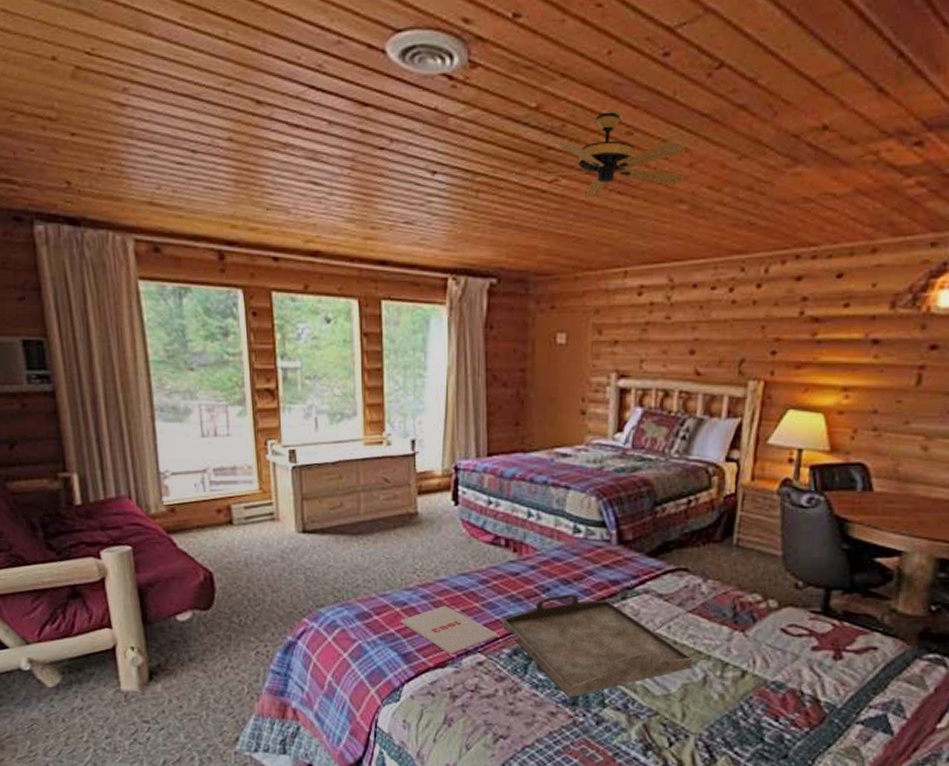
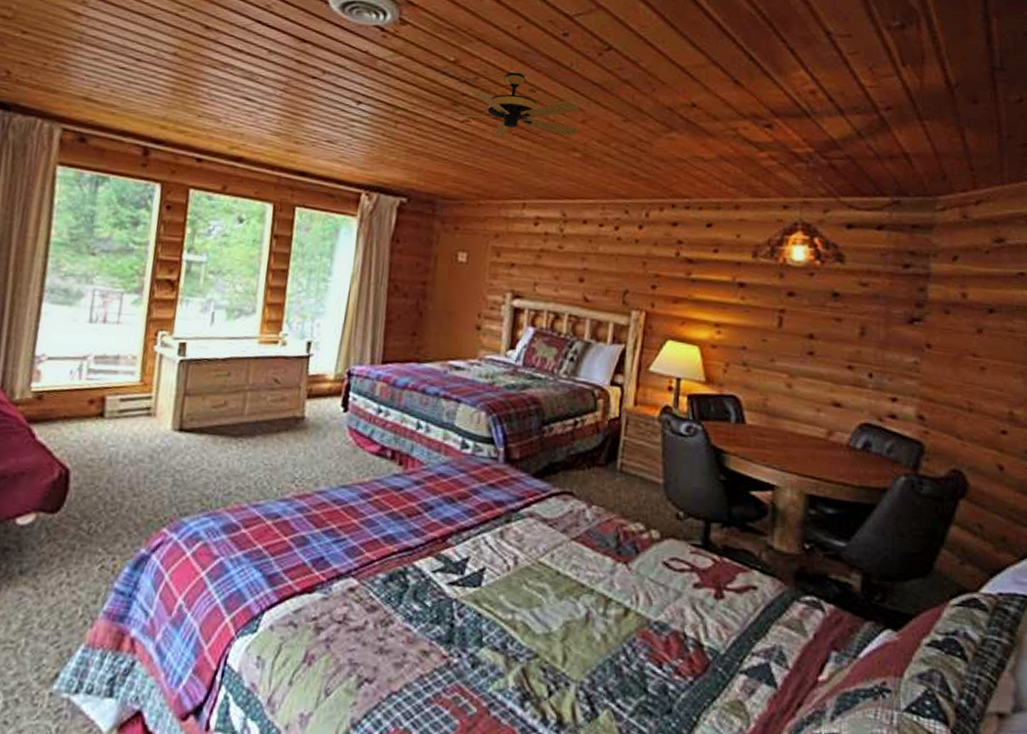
magazine: present [400,606,497,654] -> none [270,520,374,578]
serving tray: present [502,593,693,698] -> none [380,513,576,634]

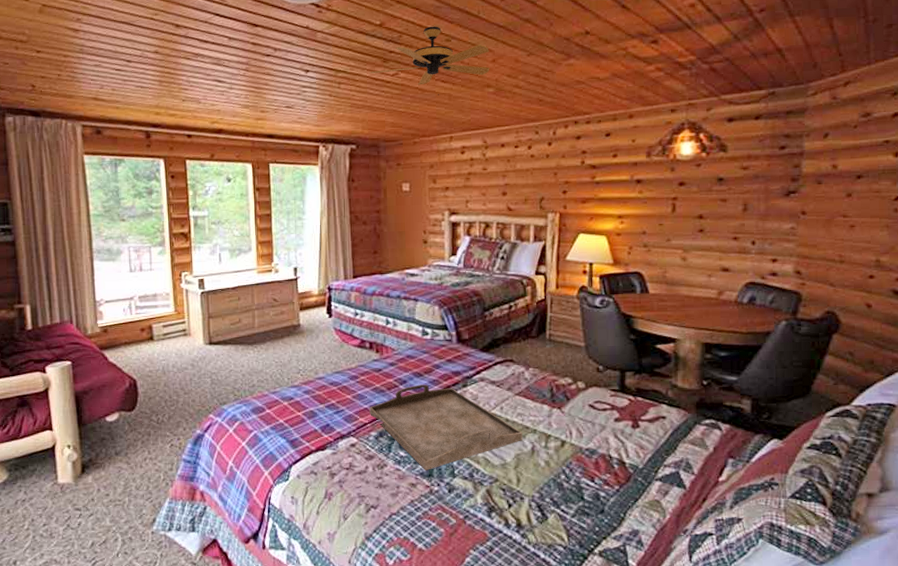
serving tray: none [380,513,576,634] -> present [370,384,523,470]

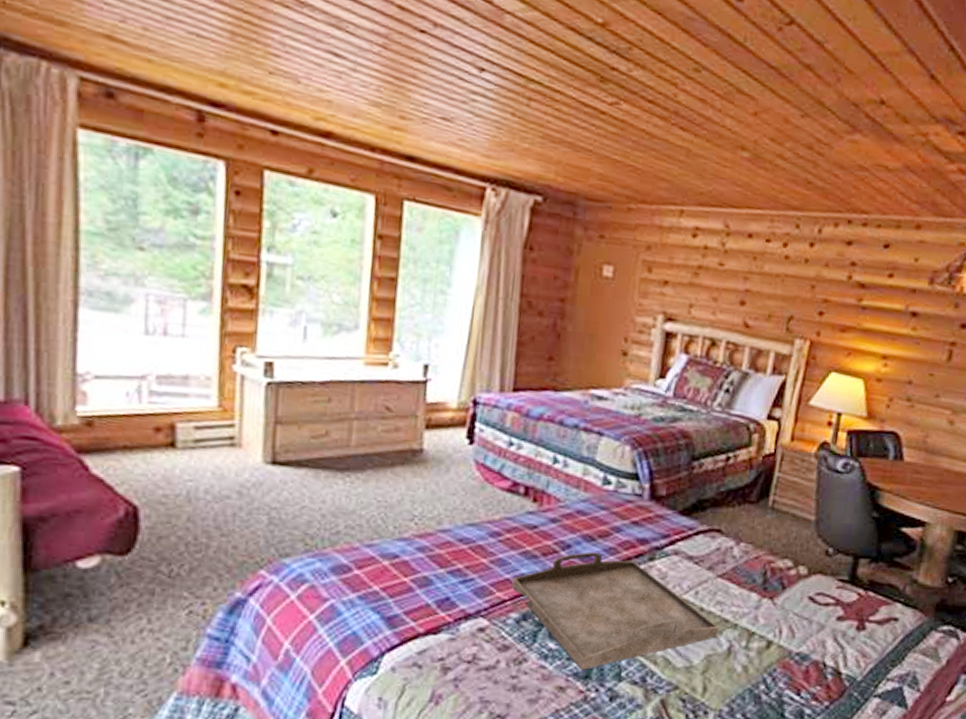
ceiling fan: present [369,26,490,95] -> none [576,43,752,148]

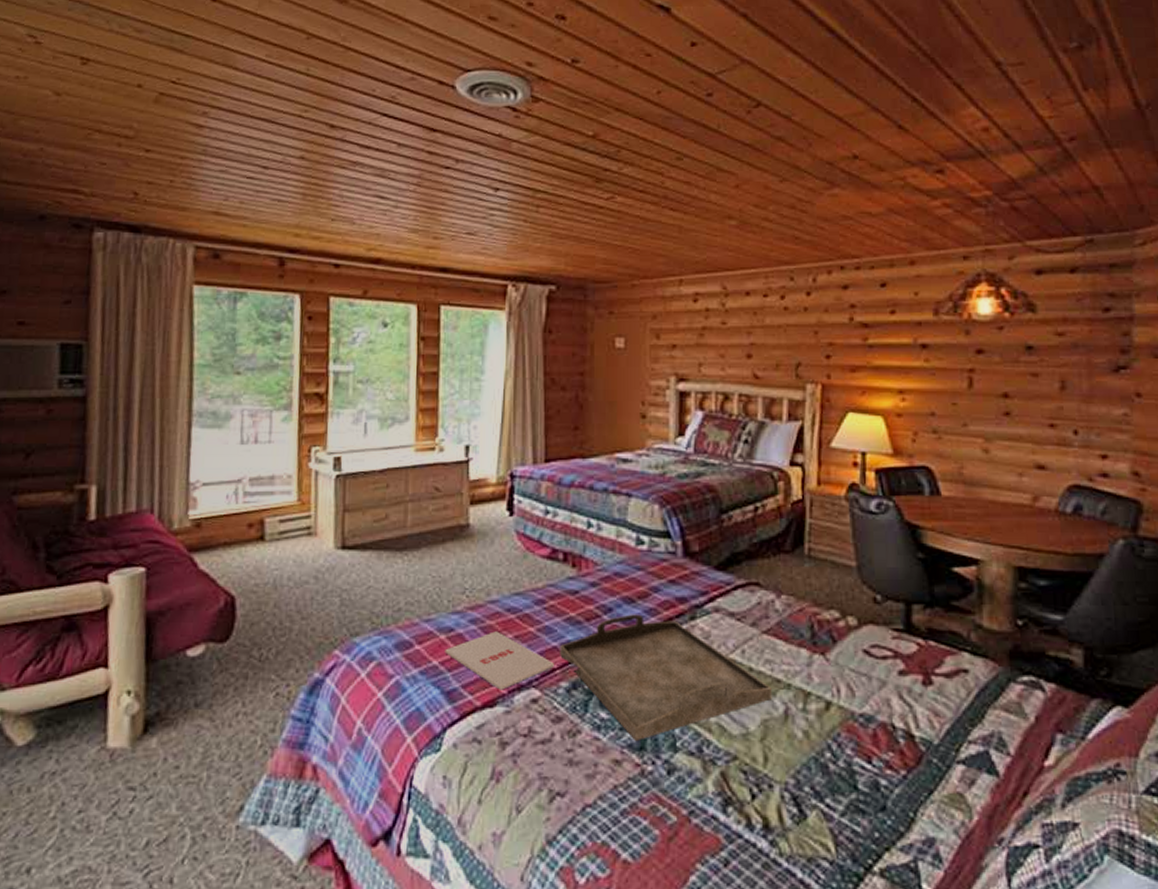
magazine: none [387,560,505,618] -> present [445,631,554,690]

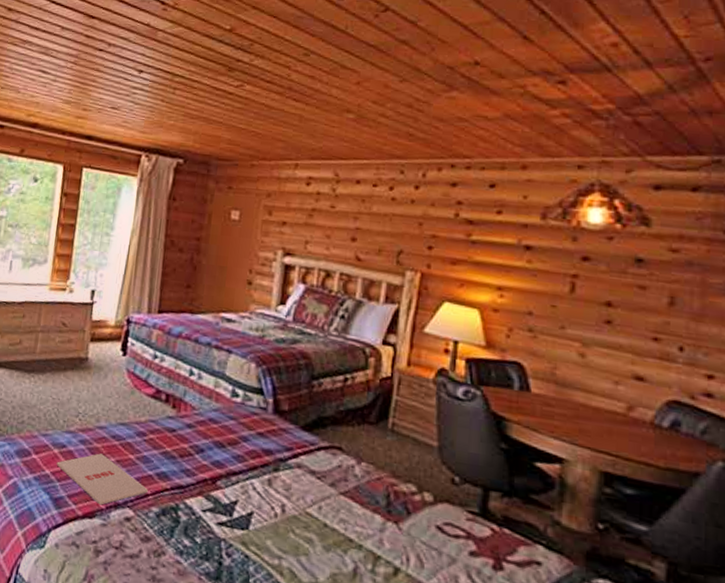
serving tray: present [560,614,772,741] -> none [154,457,343,571]

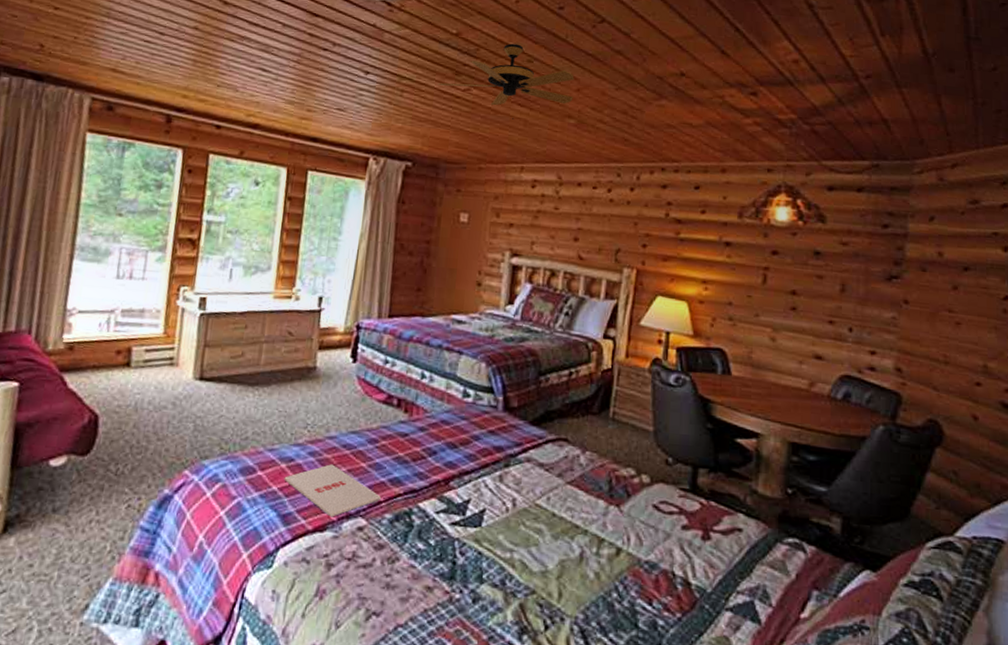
ceiling fan: none [210,37,354,115] -> present [437,43,574,120]

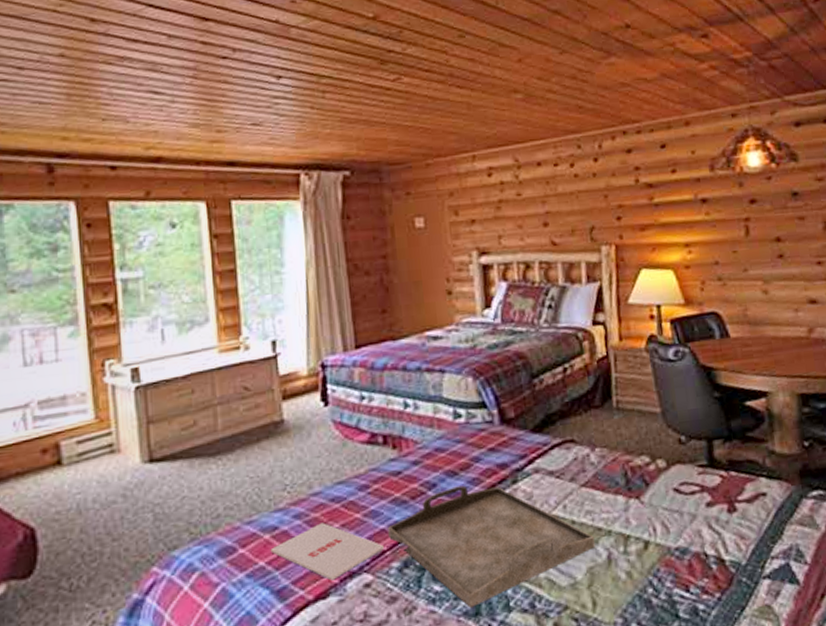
serving tray: none [387,458,571,571] -> present [388,485,595,608]
ceiling fan: present [437,43,574,120] -> none [362,19,516,104]

